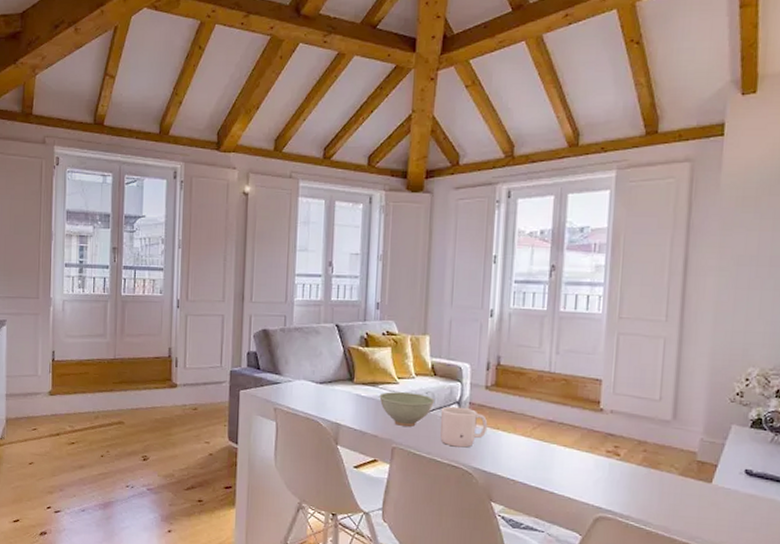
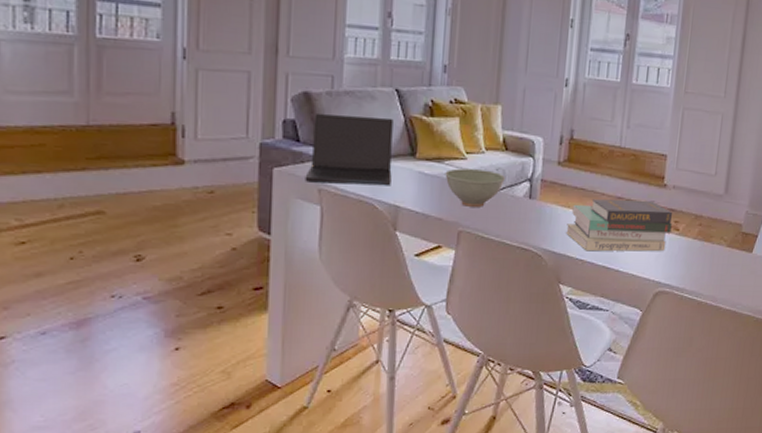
laptop: none [264,347,334,405] -> present [305,114,394,185]
mug: present [440,406,488,448] -> none [510,184,559,228]
books: none [496,422,611,476] -> present [566,199,672,252]

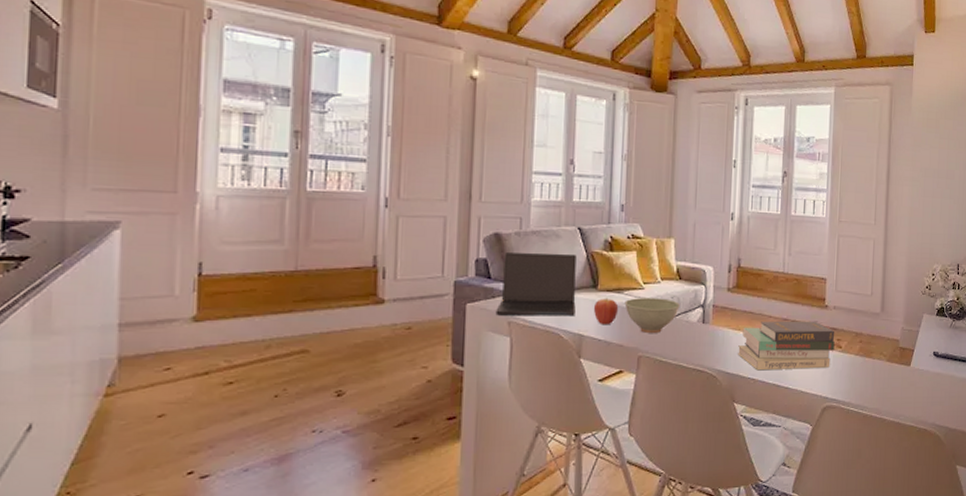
fruit: none [412,167,439,197] -> present [594,297,619,326]

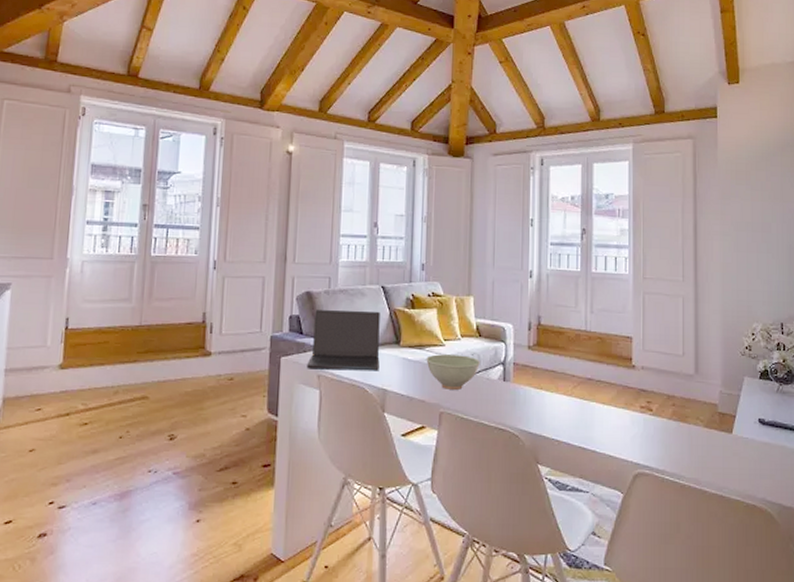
fruit: present [594,297,619,326] -> none [397,353,420,381]
books: present [738,321,835,371] -> none [541,381,645,432]

